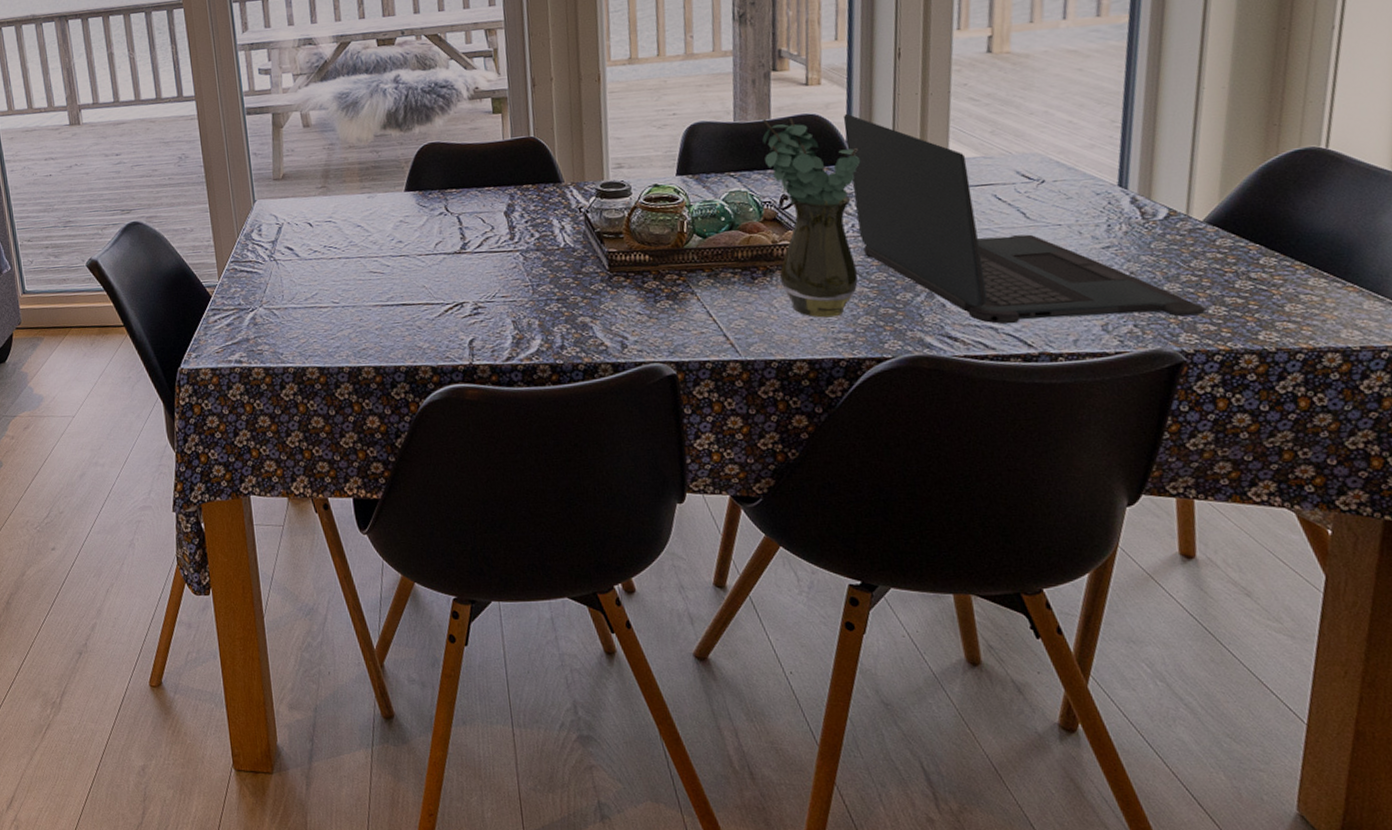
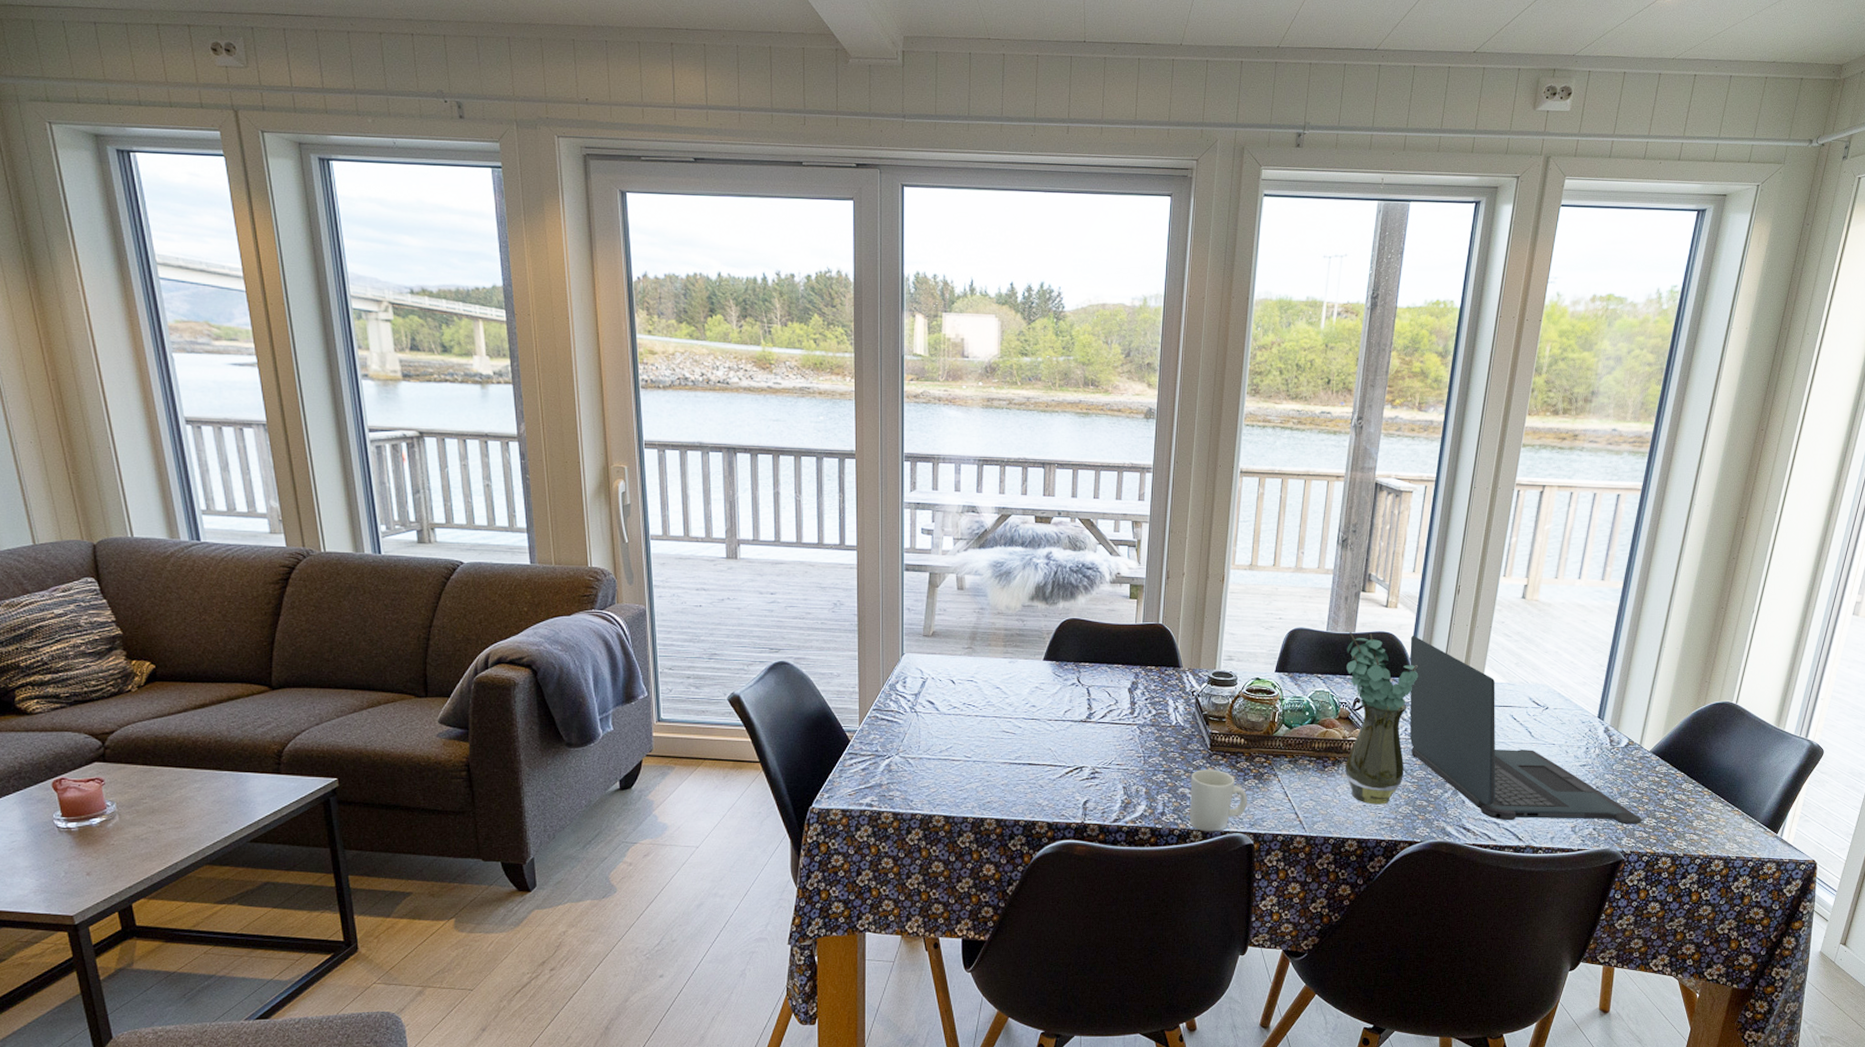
mug: none [590,293,664,365] -> present [1190,769,1248,833]

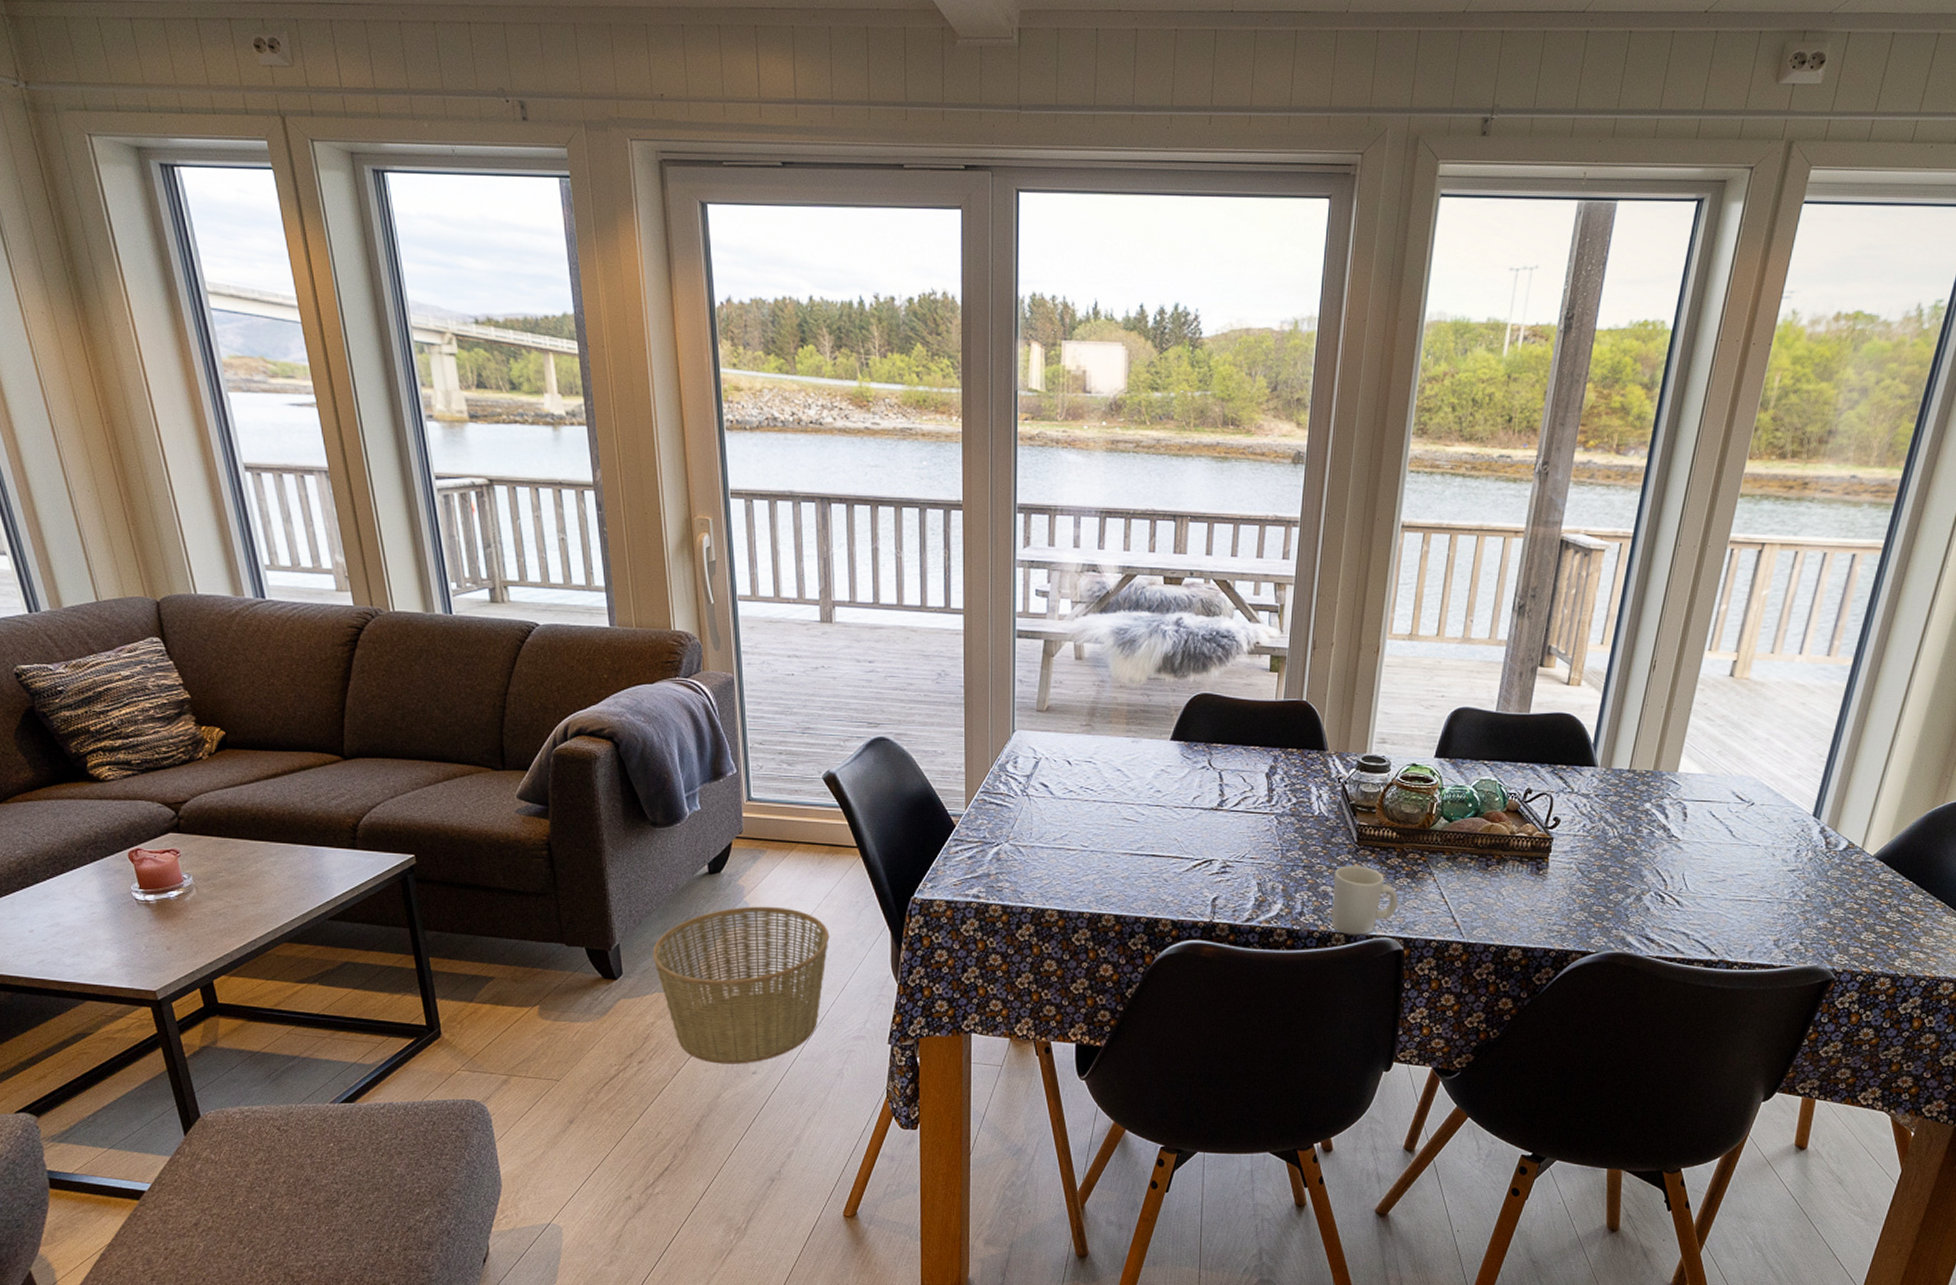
basket: none [565,819,734,969] -> present [652,906,830,1064]
vase: present [1346,631,1419,805] -> none [1512,712,1602,910]
laptop: present [1410,635,1642,824] -> none [1589,717,1859,939]

